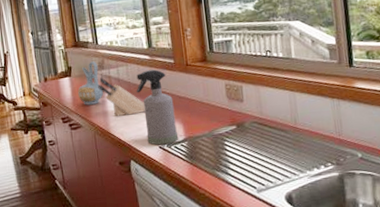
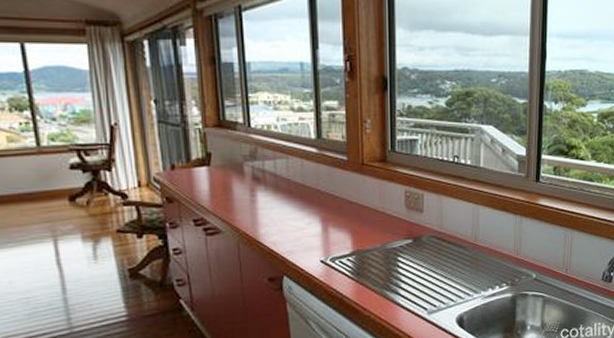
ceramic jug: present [78,61,104,105] -> none [219,148,255,205]
knife block: present [98,77,145,117] -> none [246,170,306,222]
spray bottle: present [136,69,179,145] -> none [297,166,345,259]

